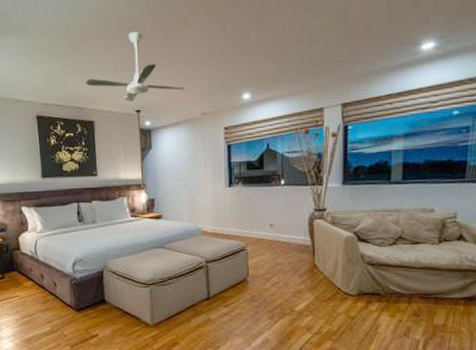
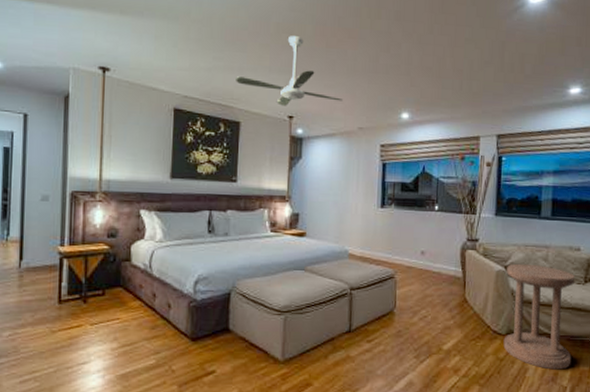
side table: none [354,228,428,326] -> present [503,263,574,370]

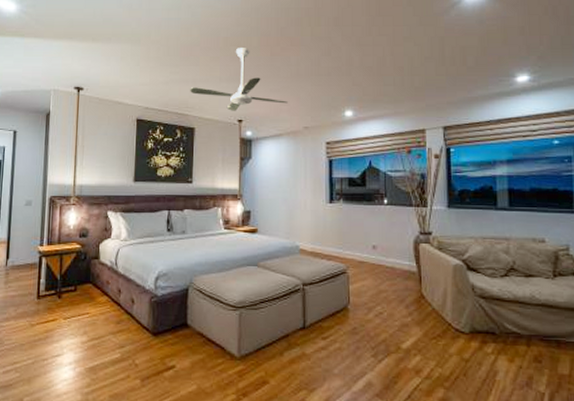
side table: present [503,263,574,370] -> none [465,257,547,374]

